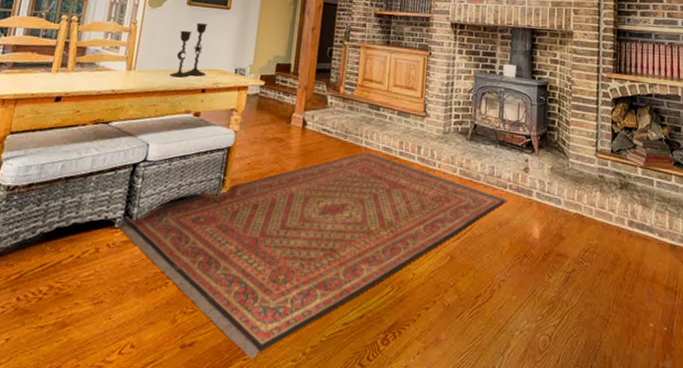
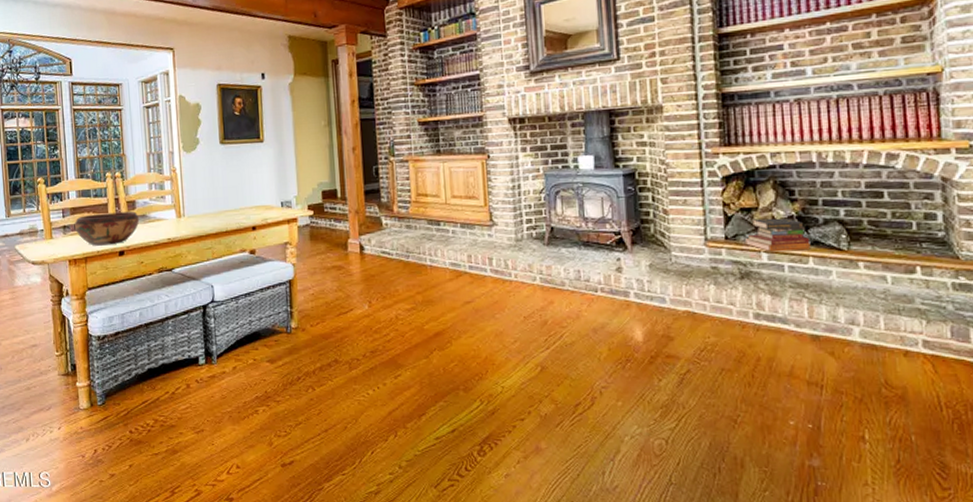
decorative bowl: none [12,54,87,89] -> present [74,211,140,246]
area rug: present [111,151,507,359] -> none [195,269,600,474]
candlestick: present [169,22,207,78] -> none [218,160,253,219]

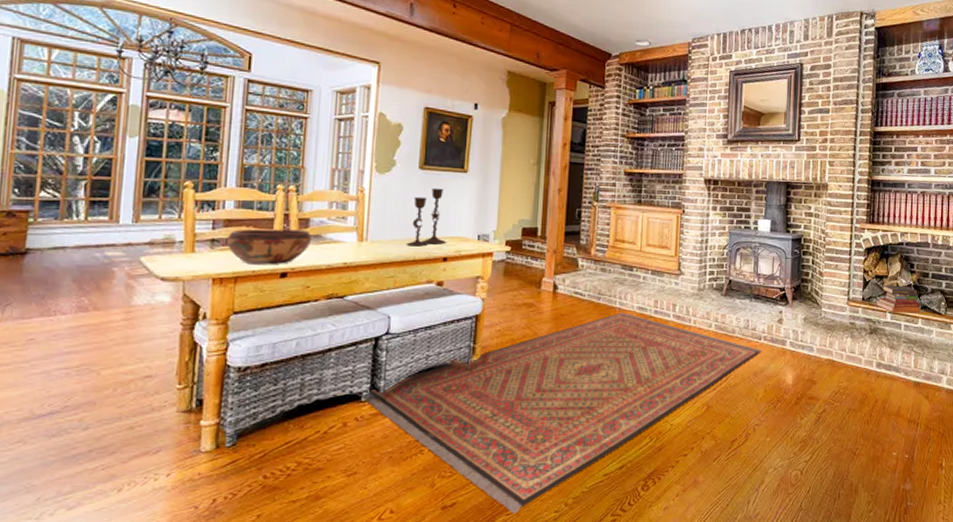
area rug: none [195,269,600,474] -> present [357,312,762,514]
candlestick: none [218,160,253,219] -> present [406,187,446,247]

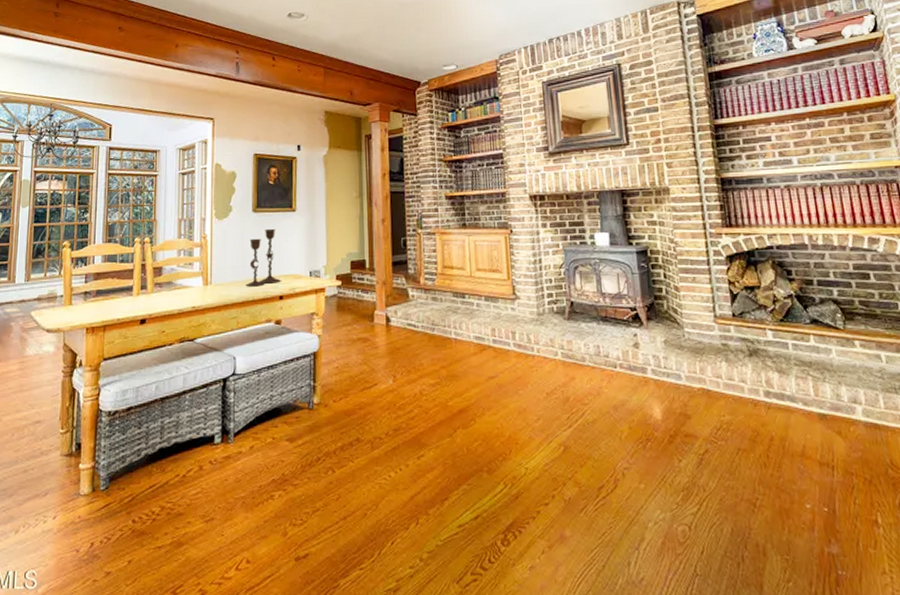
decorative bowl: present [226,228,312,265] -> none [96,278,165,314]
area rug: present [357,312,762,514] -> none [210,343,619,568]
books: present [877,285,921,313] -> none [751,296,811,330]

